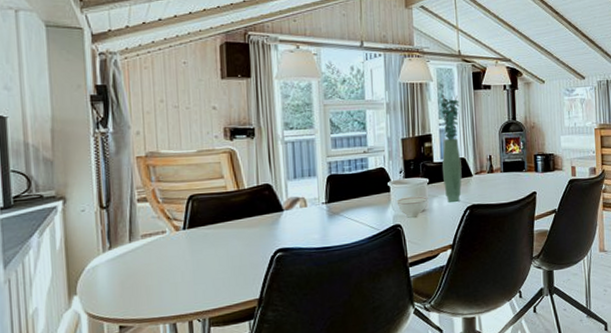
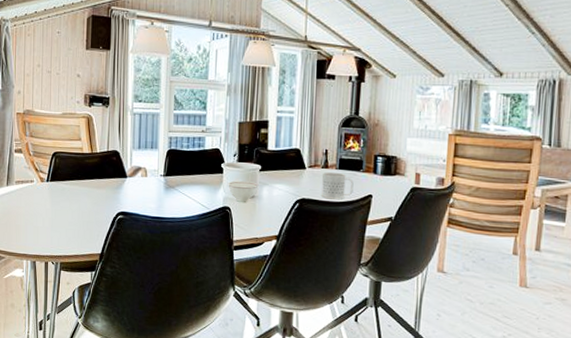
vase: present [439,95,462,202] -> none [275,81,300,193]
mug: none [489,175,519,202] -> present [322,171,354,200]

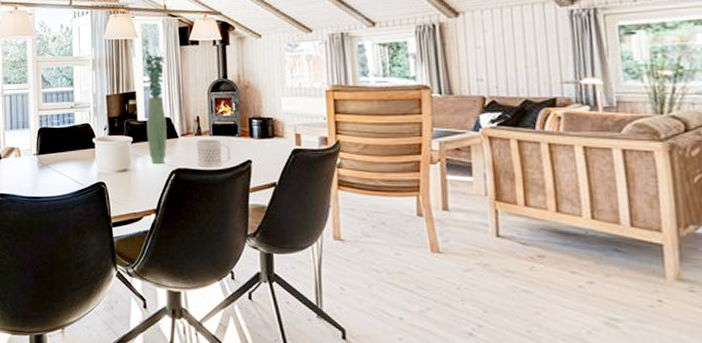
bowl: present [228,180,259,204] -> none [101,155,132,178]
vase: none [275,81,300,193] -> present [144,51,167,164]

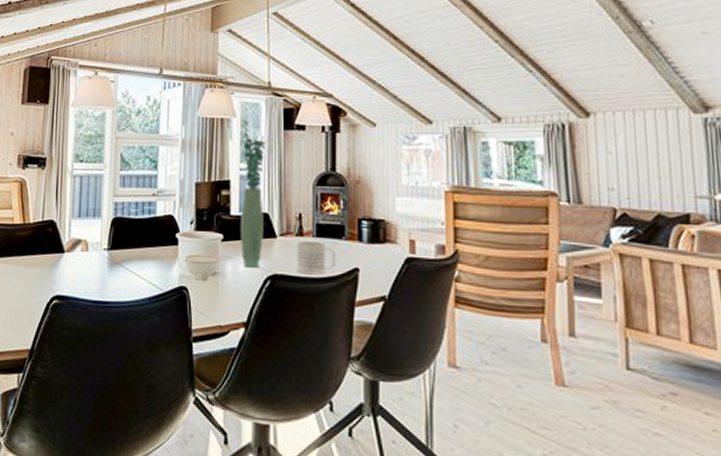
bowl: none [101,155,132,178] -> present [184,254,221,282]

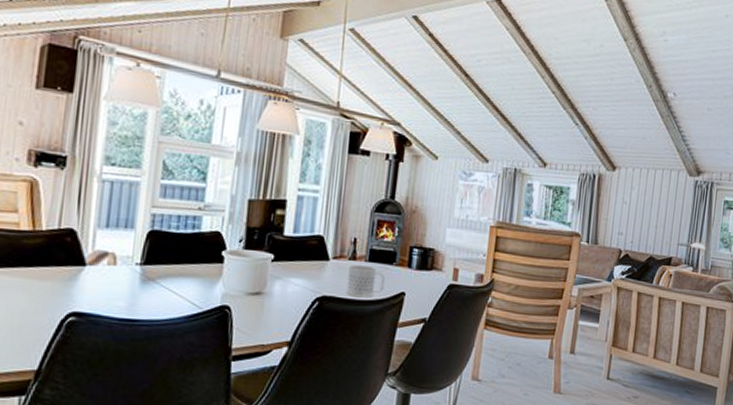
bowl: present [184,254,221,282] -> none [229,272,270,302]
vase: present [239,134,266,268] -> none [291,153,328,289]

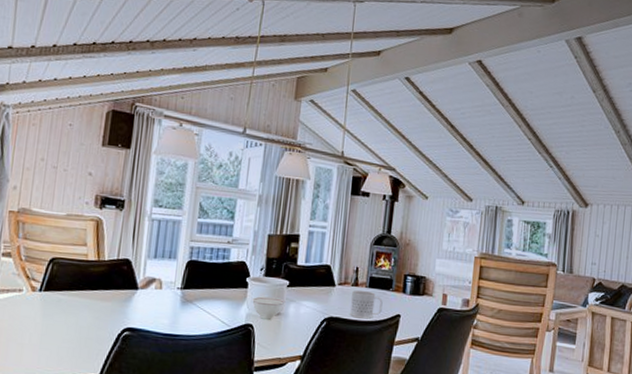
bowl: none [229,272,270,302] -> present [252,296,286,321]

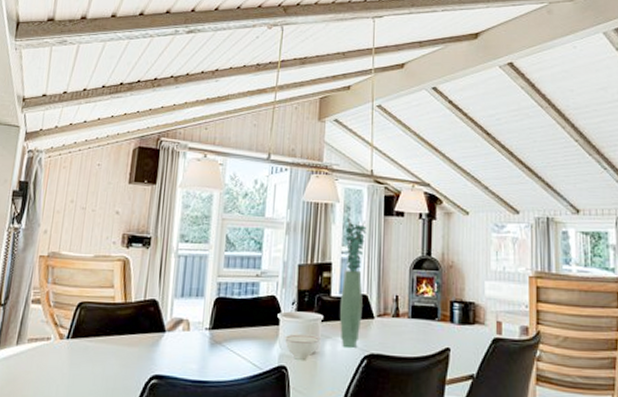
vase: none [303,195,334,311] -> present [339,218,367,347]
mug: present [350,289,383,319] -> none [393,321,429,355]

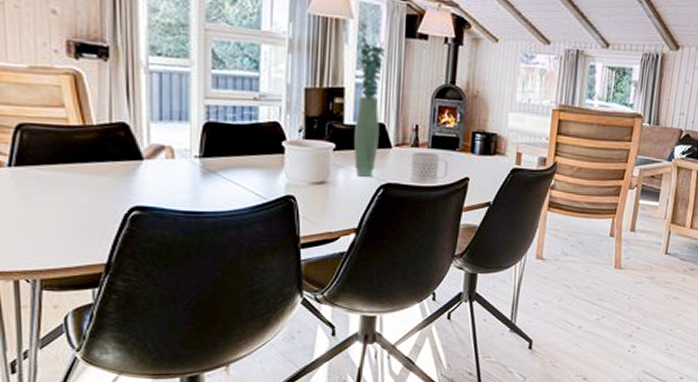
bowl: present [285,334,321,361] -> none [291,163,333,191]
mug: none [393,321,429,355] -> present [411,151,448,184]

